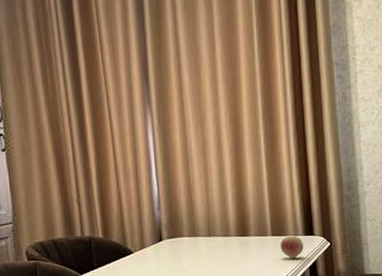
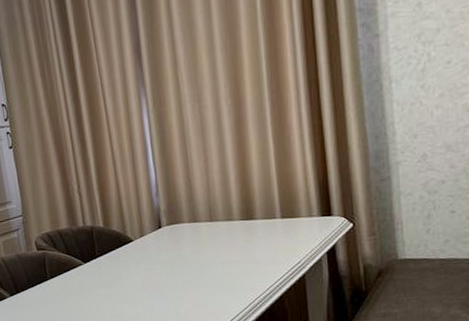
fruit: present [280,235,304,259] -> none [291,217,320,243]

